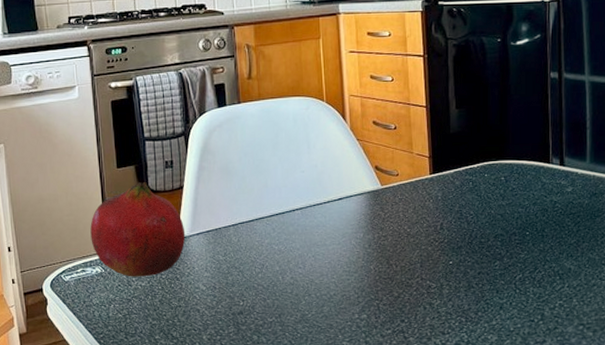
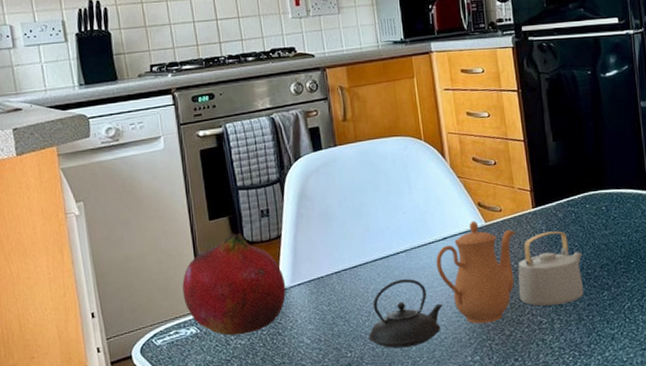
teapot: none [260,183,478,301] -> present [368,221,583,349]

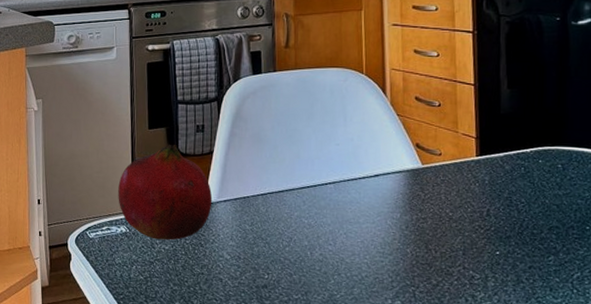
teapot: present [368,221,583,349] -> none [286,161,529,280]

